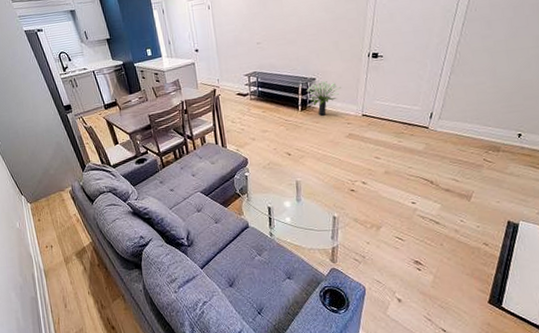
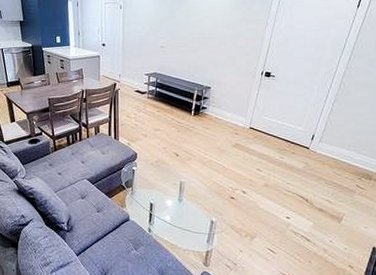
potted plant: present [306,81,342,116] -> none [201,91,234,123]

